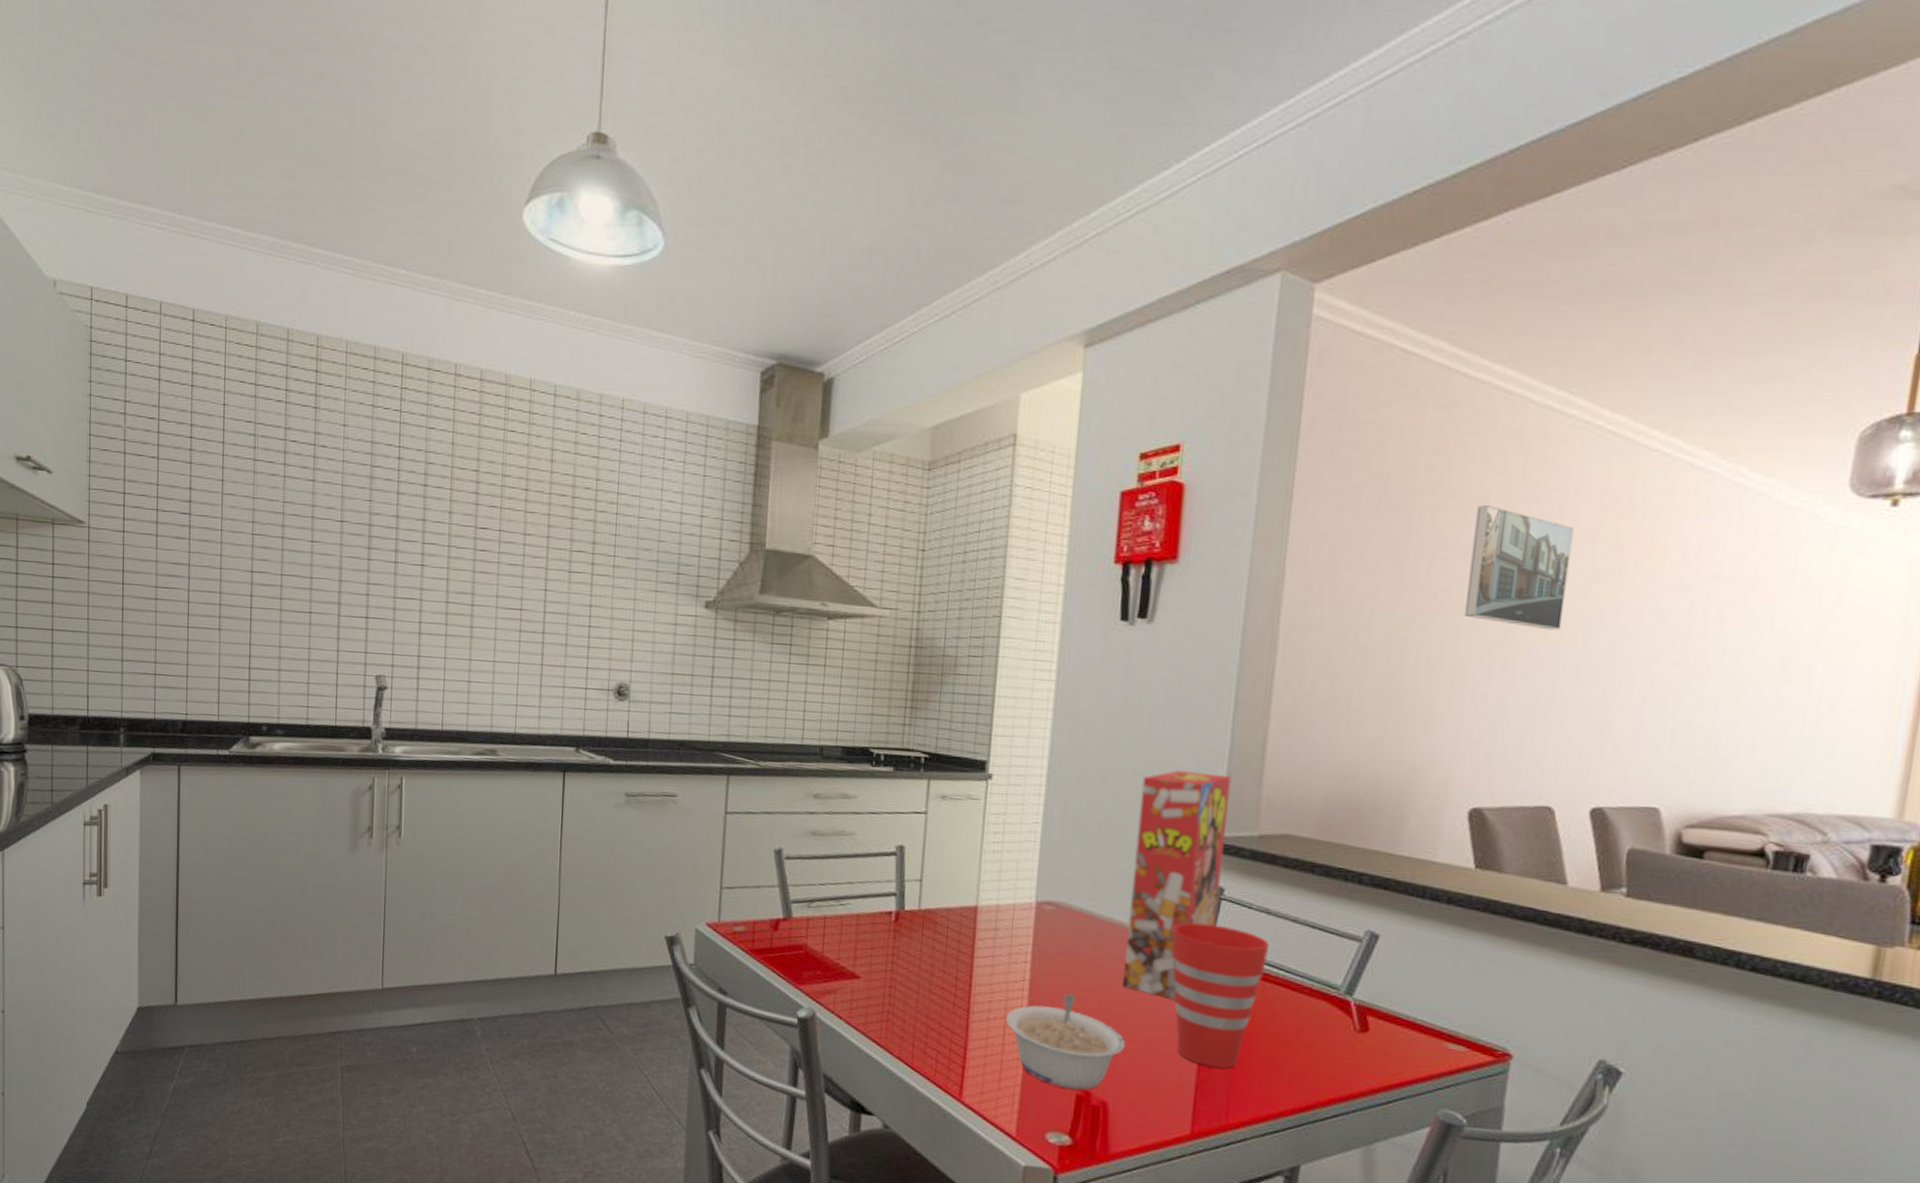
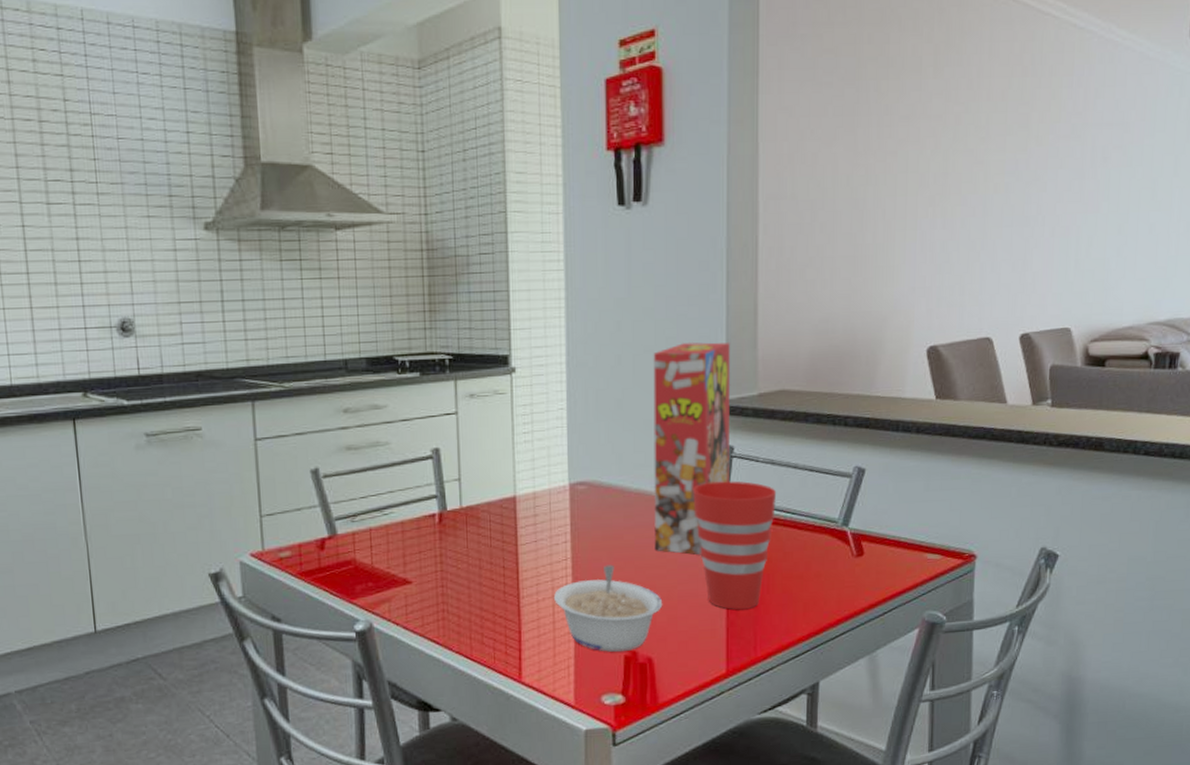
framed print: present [1464,505,1574,631] -> none [909,72,990,182]

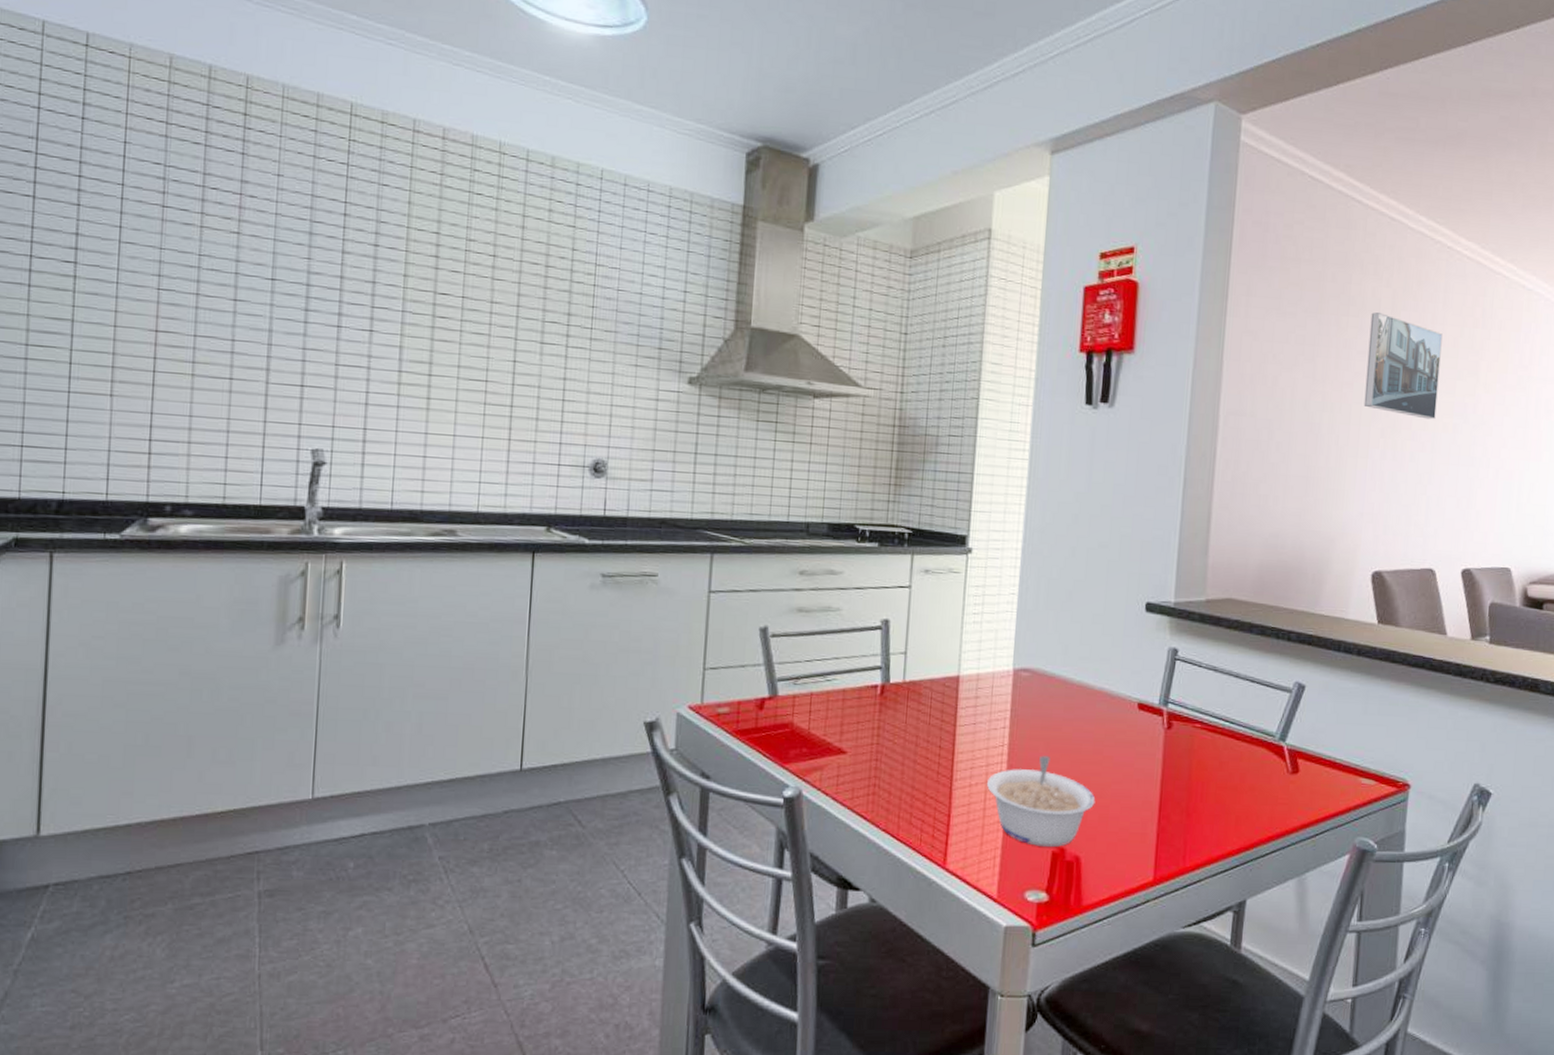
cereal box: present [653,342,731,555] -> none [1092,541,1182,756]
cup: present [693,481,777,610] -> none [1134,682,1217,816]
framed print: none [909,72,990,182] -> present [1364,312,1443,420]

